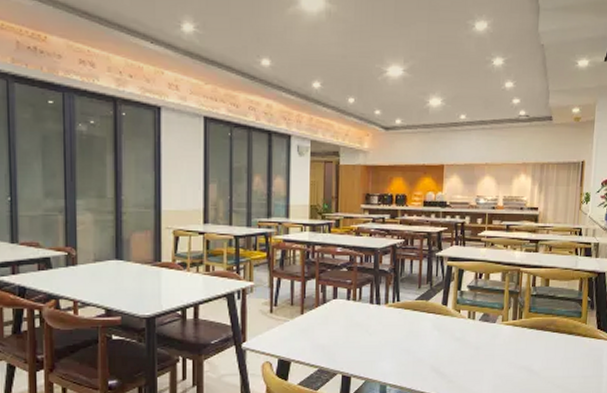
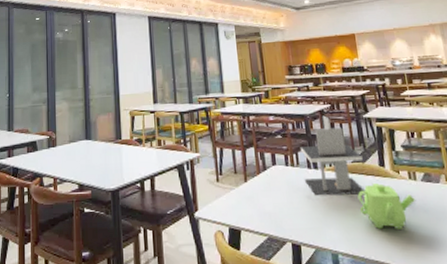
napkin holder: none [365,250,427,331] -> present [300,115,365,196]
teapot: none [415,321,471,364] -> present [357,183,416,229]

